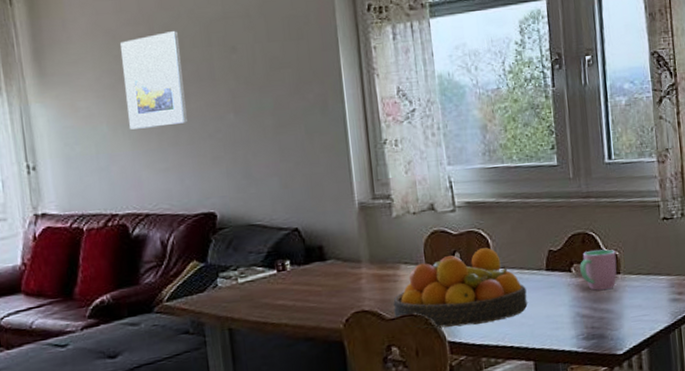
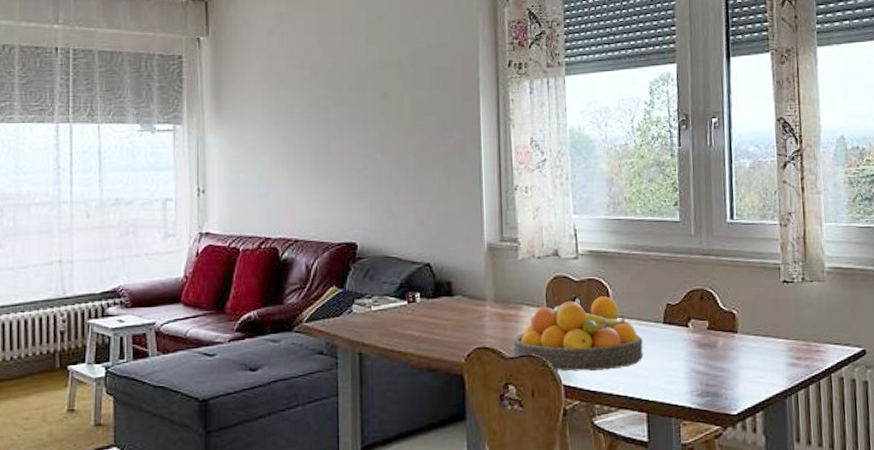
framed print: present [120,31,187,130] -> none [288,77,339,162]
cup: present [580,249,617,290] -> none [697,307,735,348]

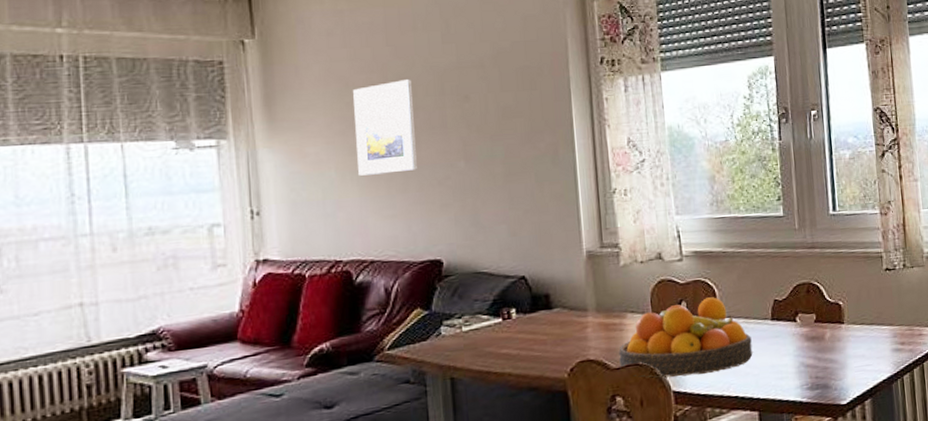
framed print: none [288,77,339,162] -> present [353,80,417,176]

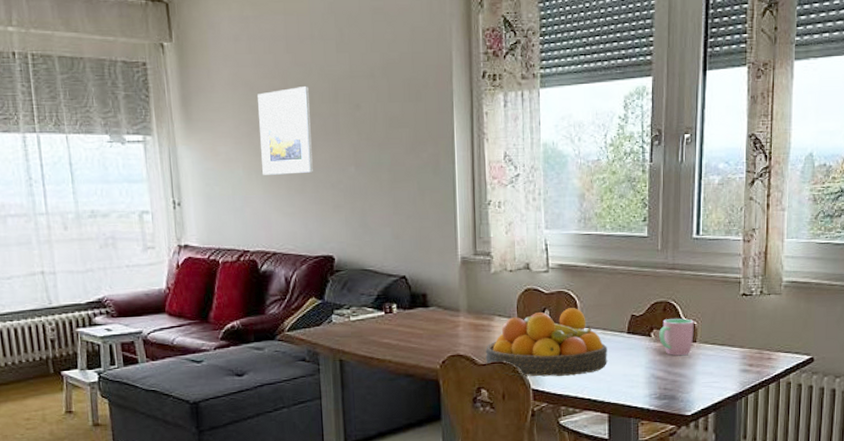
cup: none [804,299,841,340] -> present [659,318,694,355]

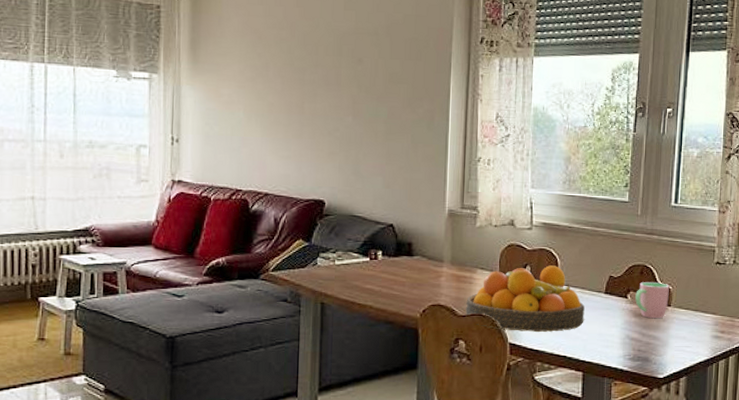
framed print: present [258,87,313,175] -> none [262,39,315,120]

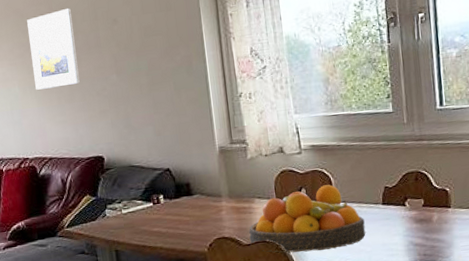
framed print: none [262,39,315,120] -> present [27,8,80,90]
cup: present [635,282,669,318] -> none [413,186,448,222]

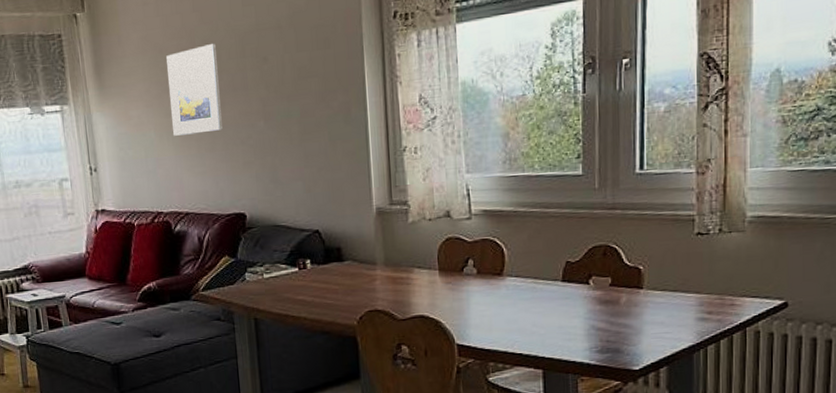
fruit bowl: present [249,184,366,253] -> none [405,256,540,331]

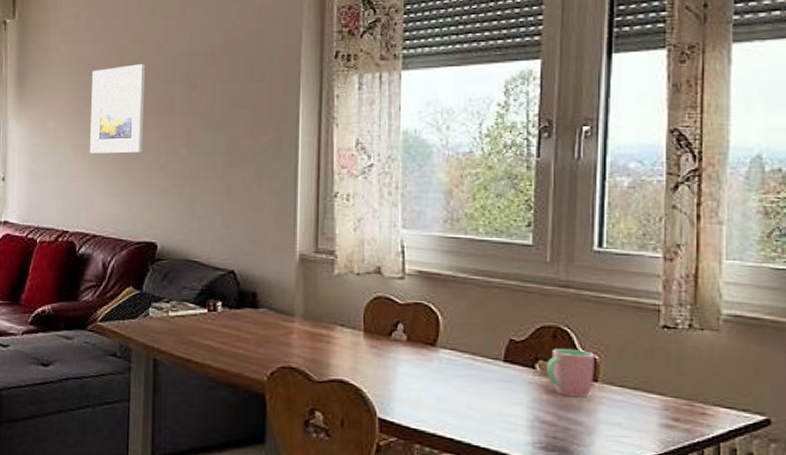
cup: none [599,263,640,304] -> present [547,349,595,397]

